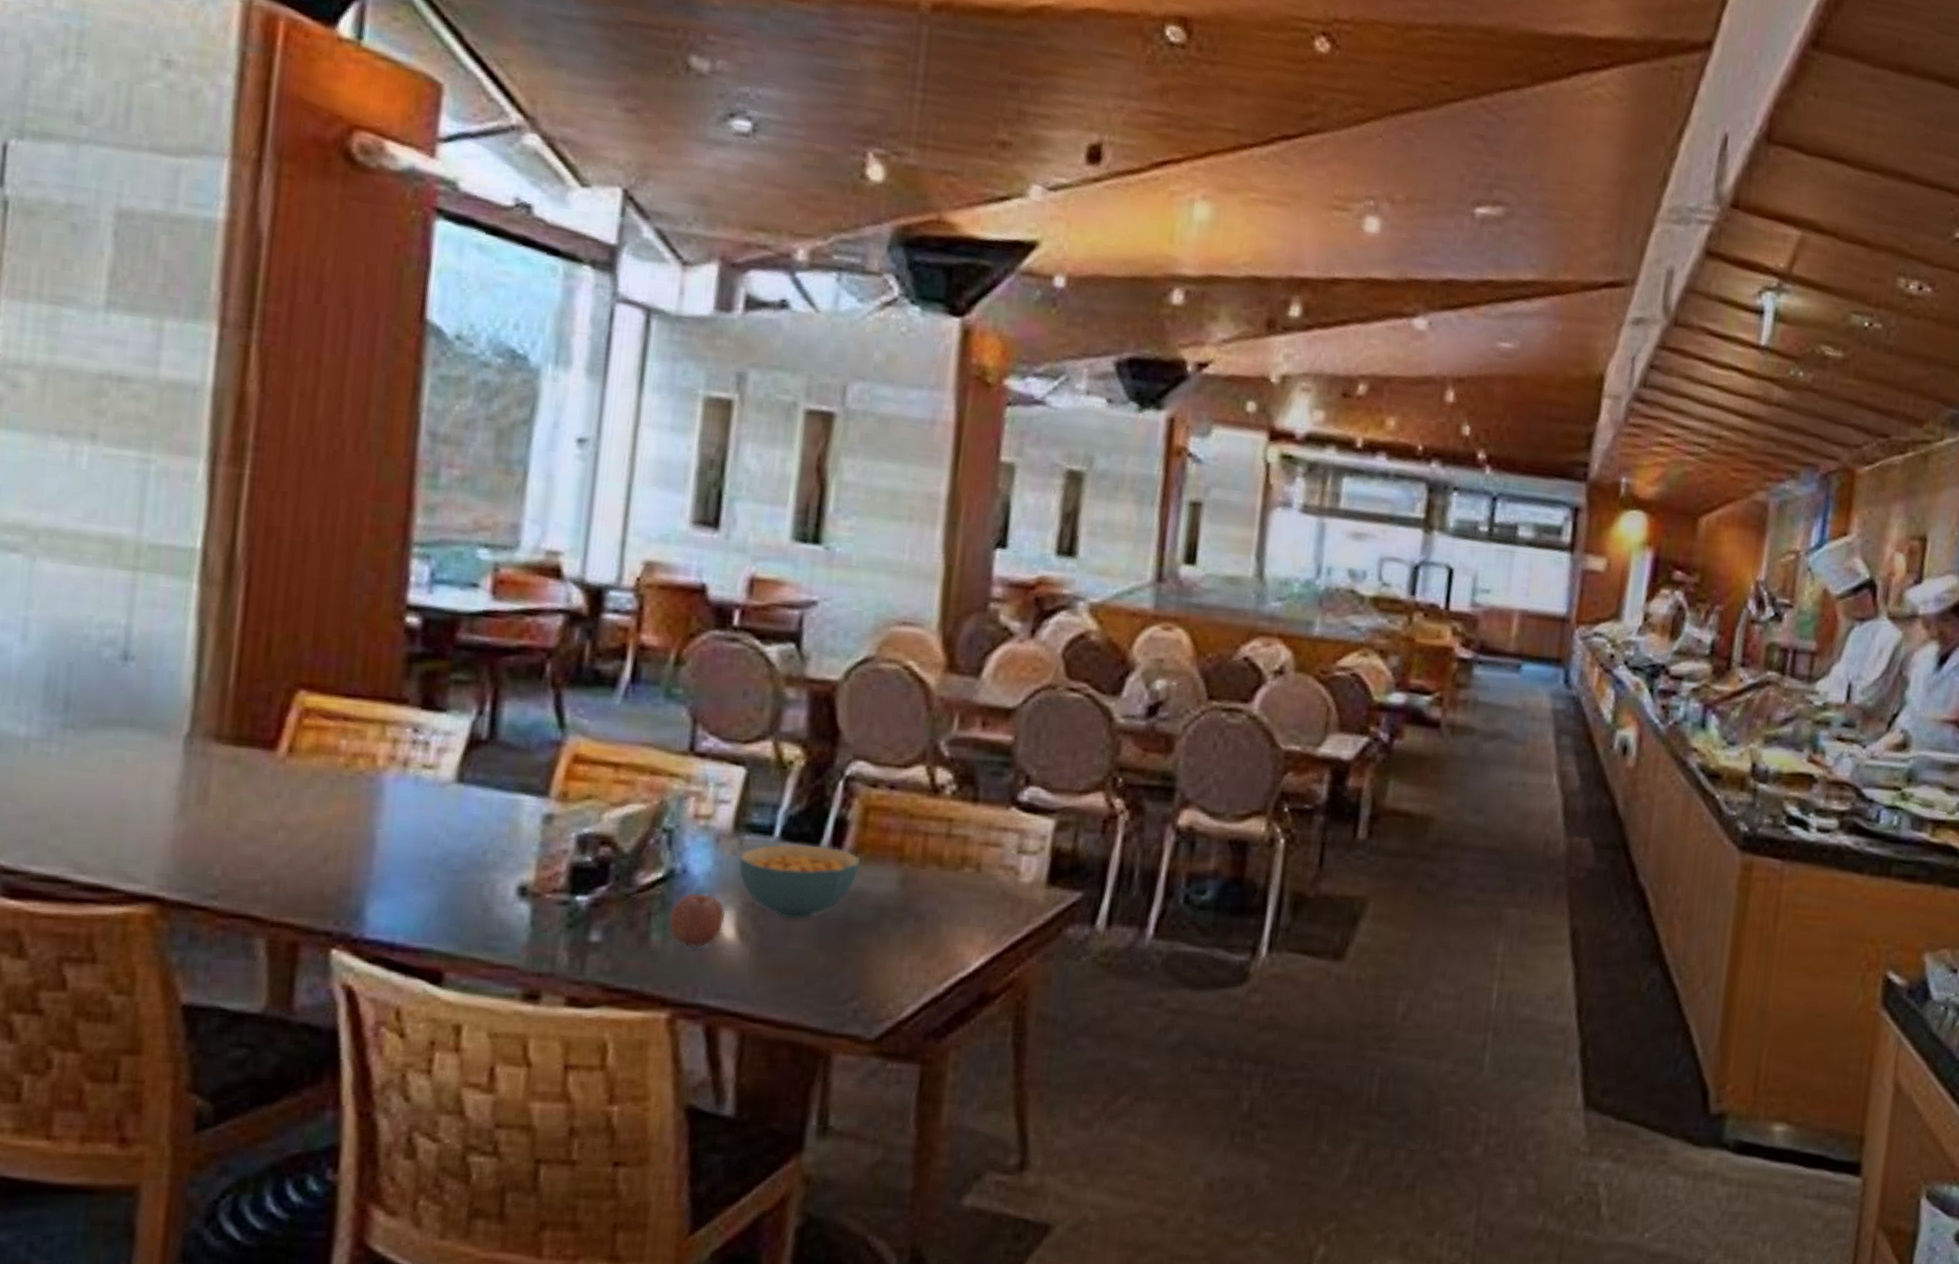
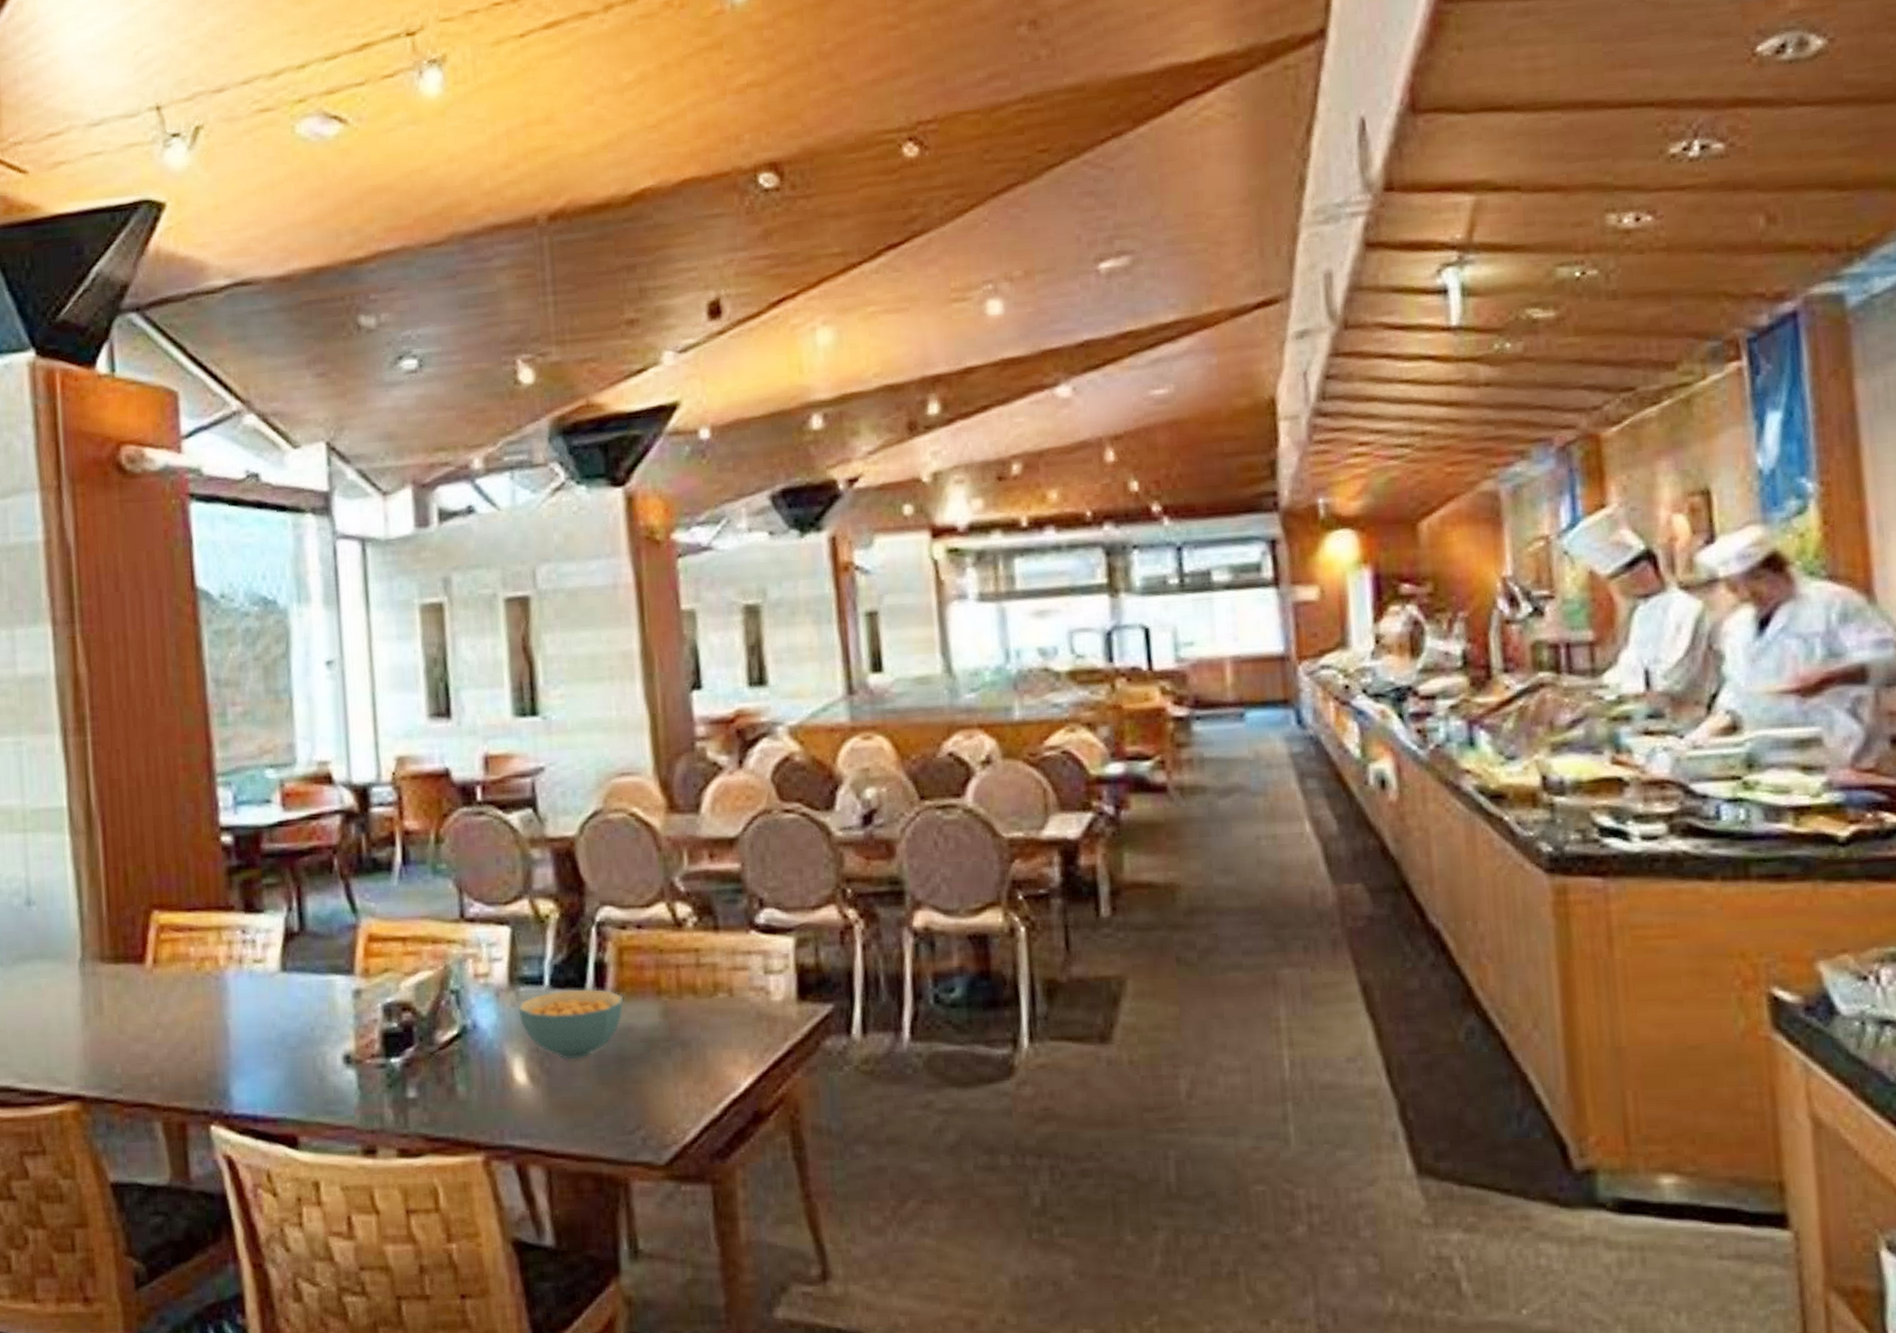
fruit: present [669,892,726,949] -> none [469,1044,516,1096]

